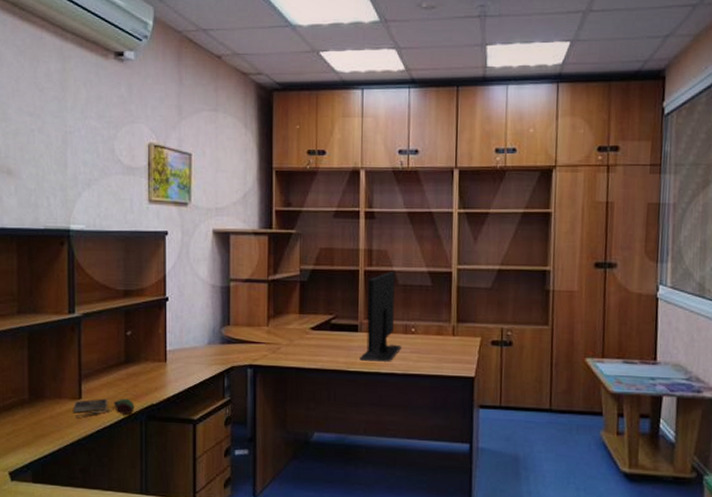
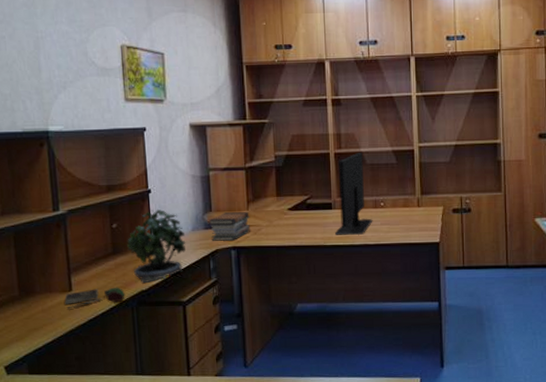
potted plant: none [140,318,201,397] -> present [127,209,186,284]
book stack: none [225,327,270,358] -> present [208,212,251,241]

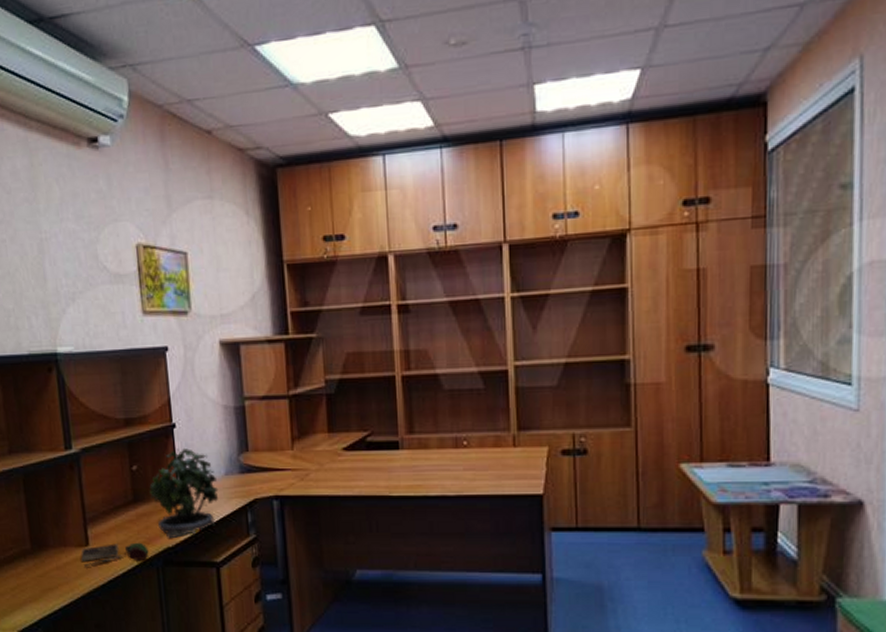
book stack: present [208,212,251,241] -> none [244,452,296,488]
monitor: present [335,152,373,235] -> none [404,374,453,483]

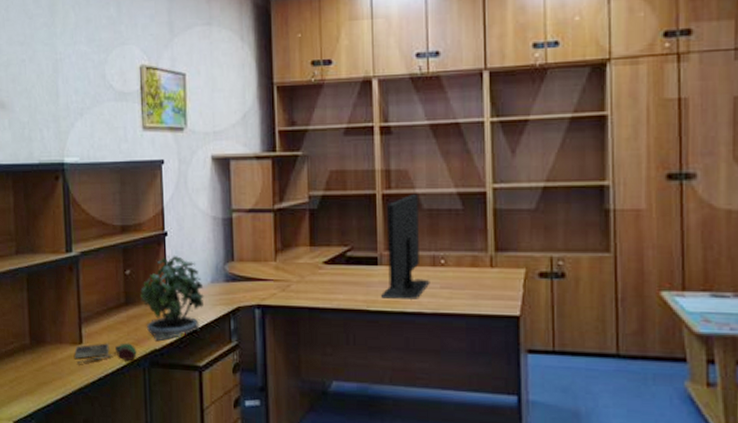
monitor: none [404,374,453,483] -> present [381,193,430,300]

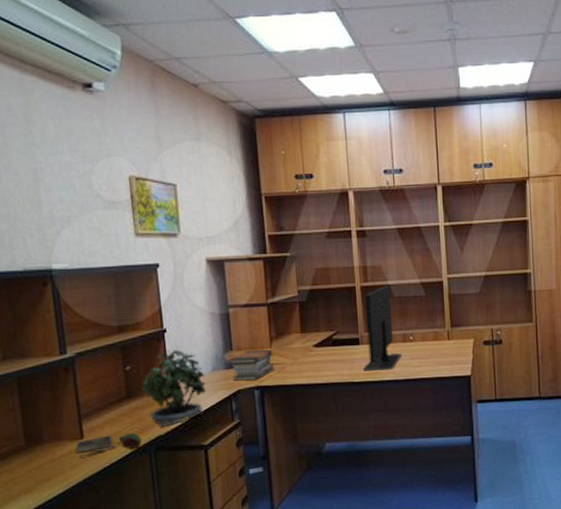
book stack: none [229,263,279,297] -> present [228,350,274,381]

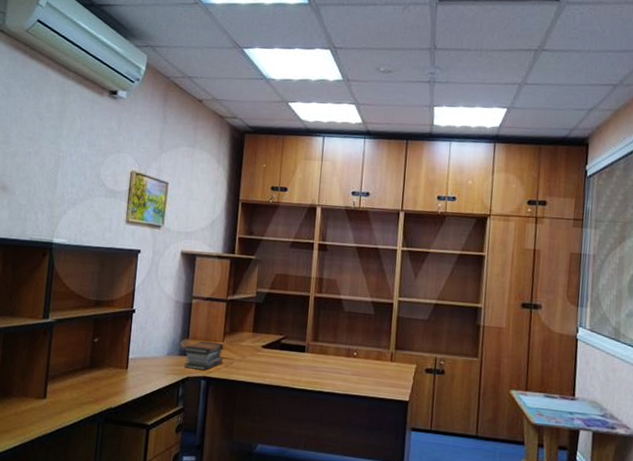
book: present [75,432,142,458] -> none [37,399,95,417]
potted plant: present [142,349,206,428] -> none [104,329,161,401]
monitor: present [363,284,402,371] -> none [305,298,344,382]

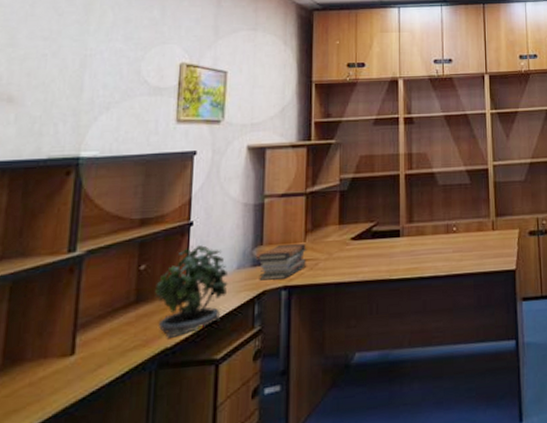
potted plant: none [104,329,161,401] -> present [155,244,229,339]

